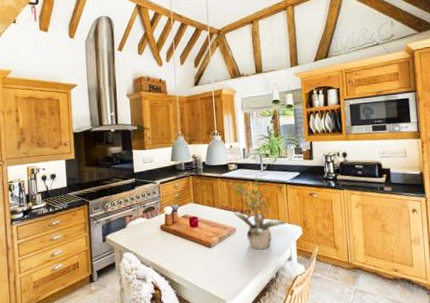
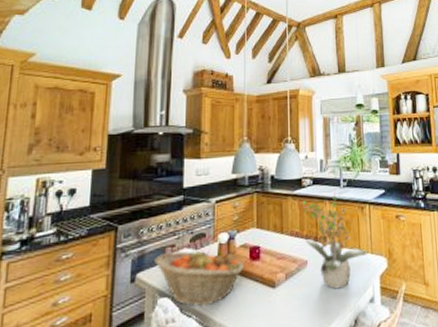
fruit basket: none [118,218,187,260] -> present [154,249,245,307]

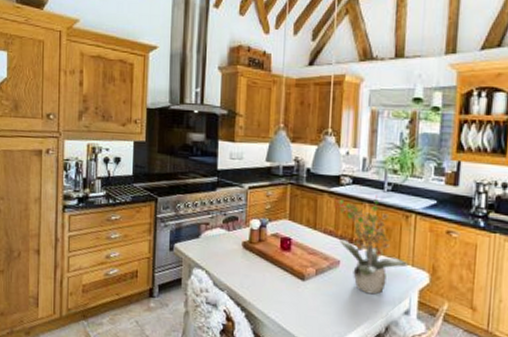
fruit basket: present [154,249,245,307] -> none [190,229,275,285]

